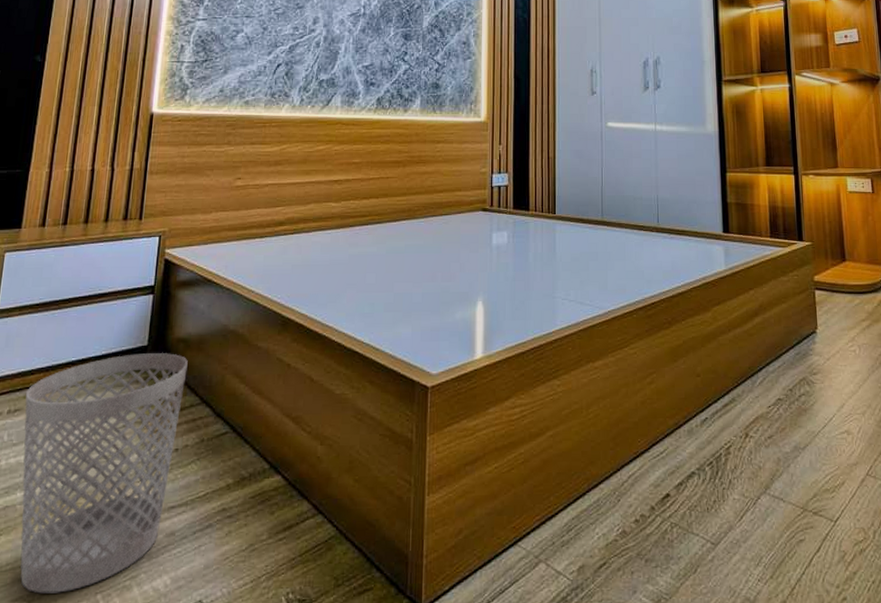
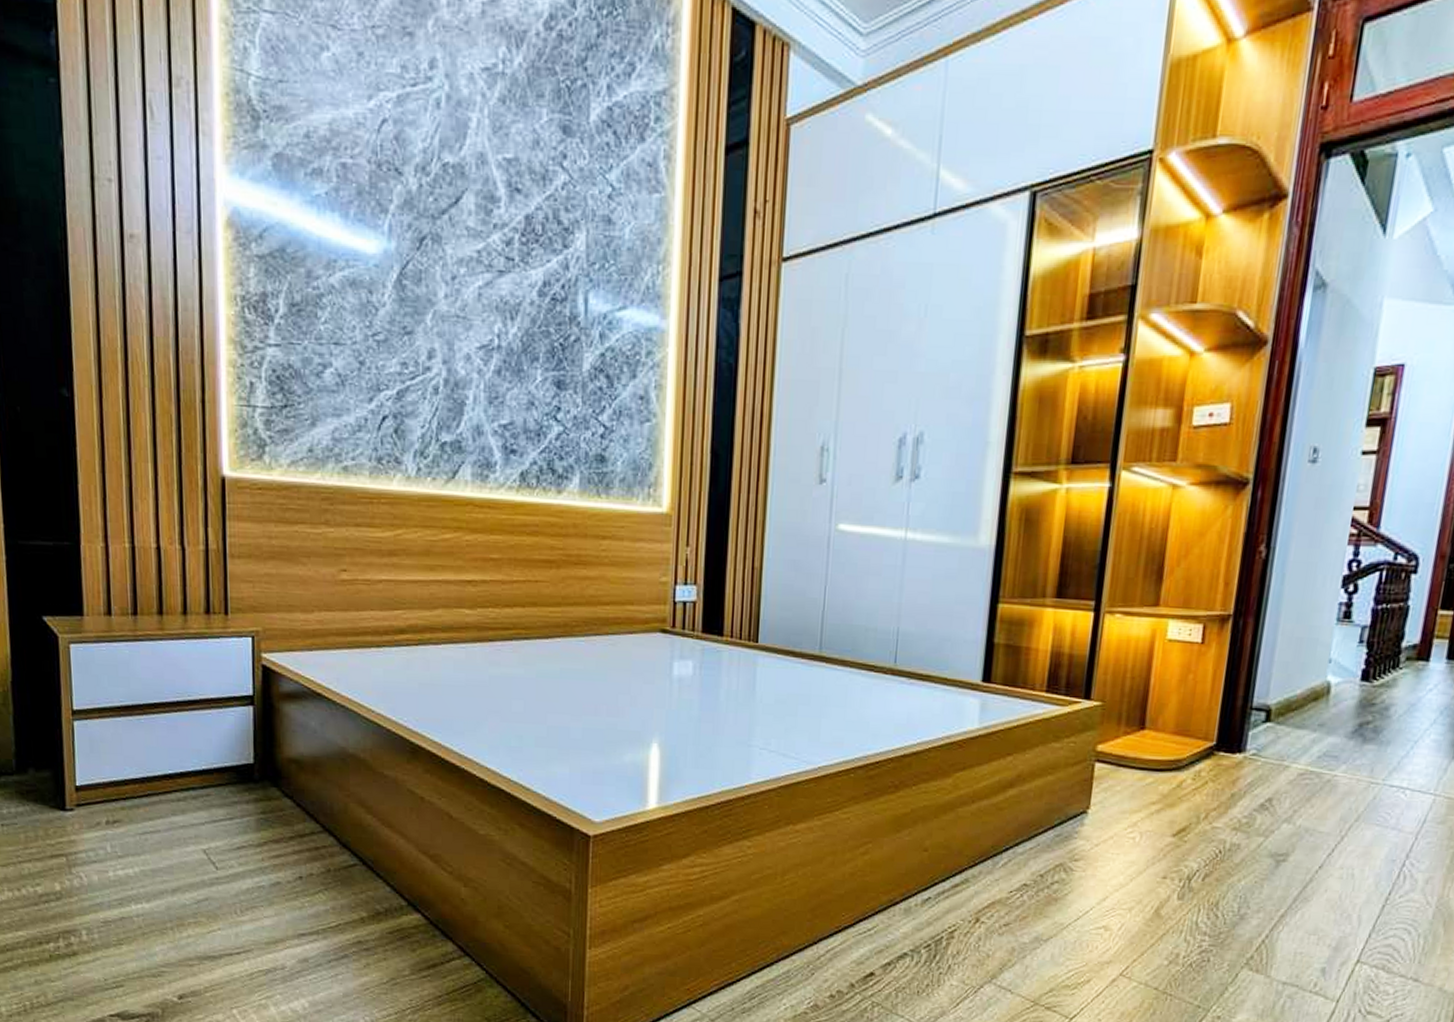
wastebasket: present [20,352,188,594] -> none [122,771,303,1004]

